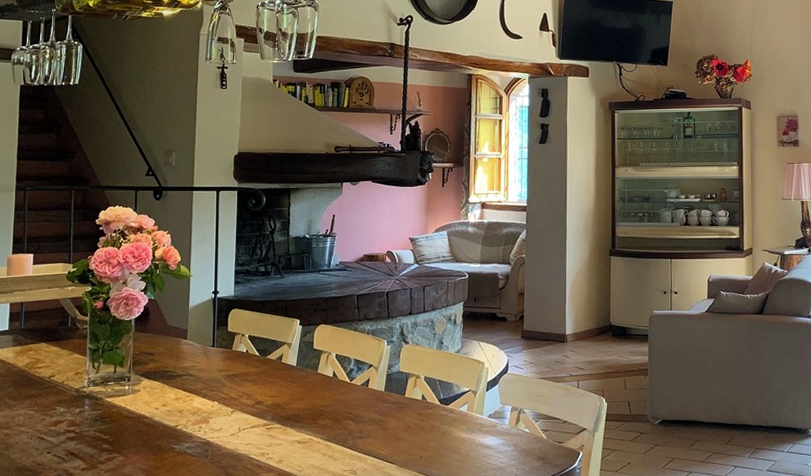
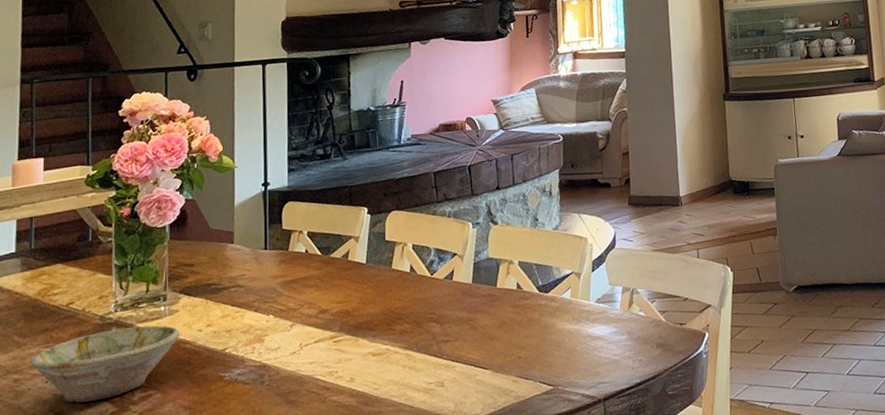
bowl: none [18,400,141,458] -> present [30,325,181,403]

